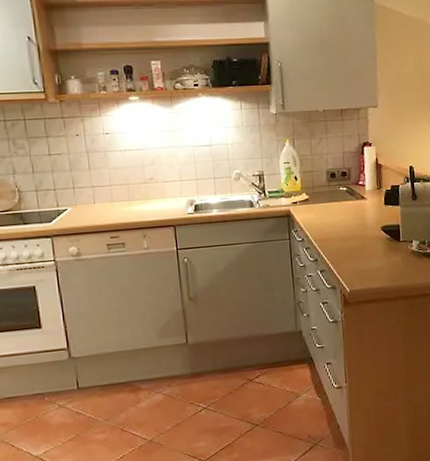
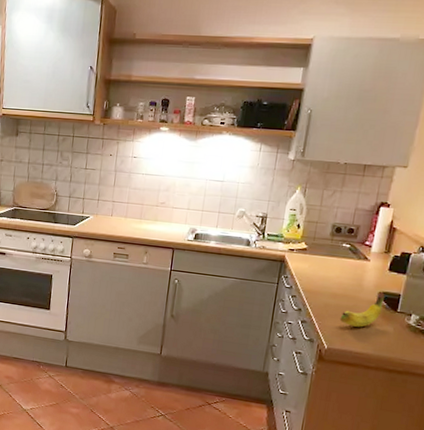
fruit: none [354,226,388,265] -> present [339,292,385,328]

